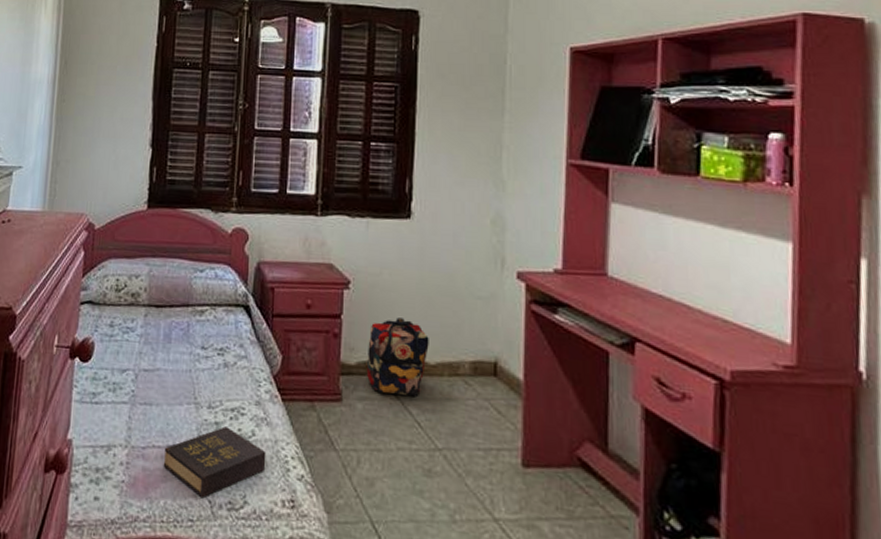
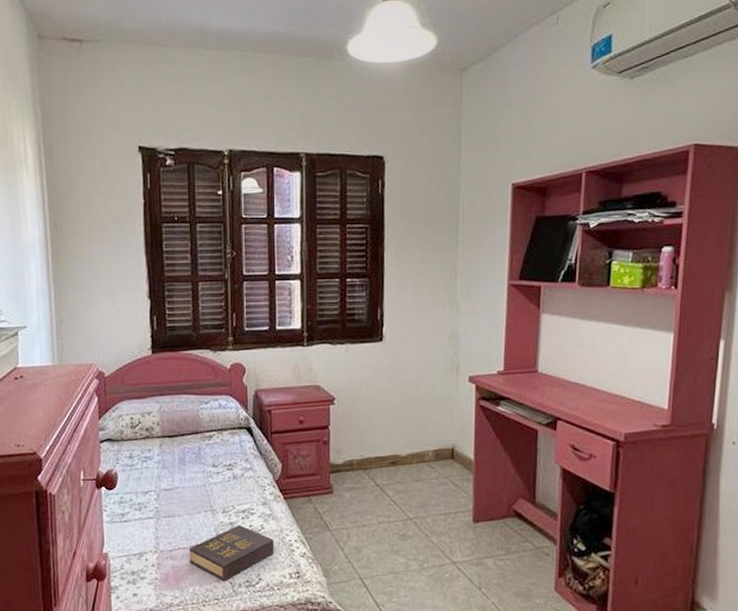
backpack: present [366,318,429,396] -> none [351,423,401,483]

